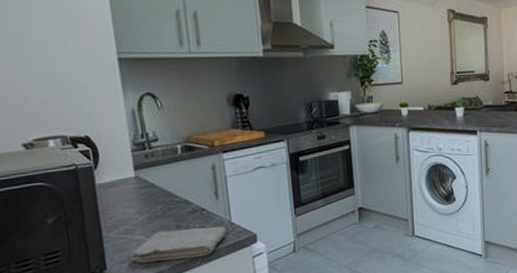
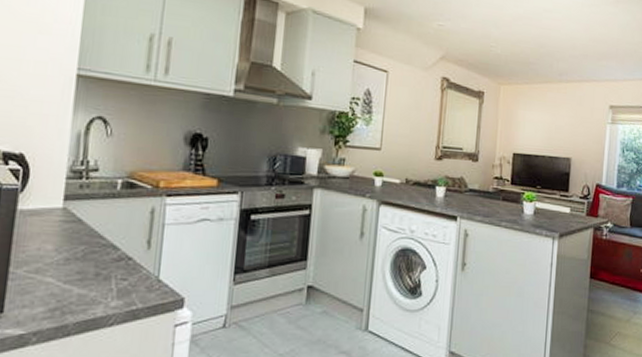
washcloth: present [129,226,227,263] -> none [32,277,152,314]

